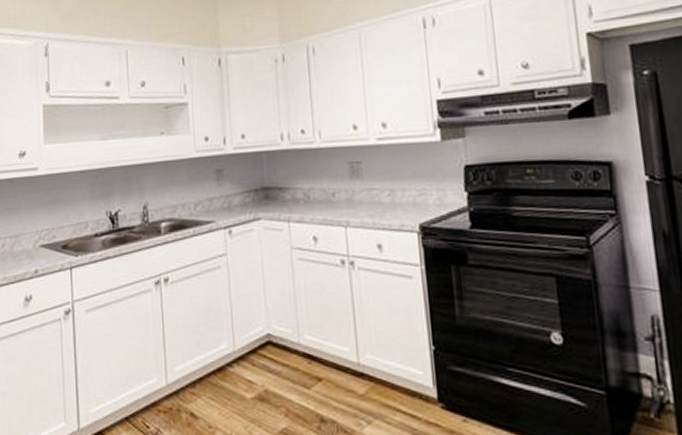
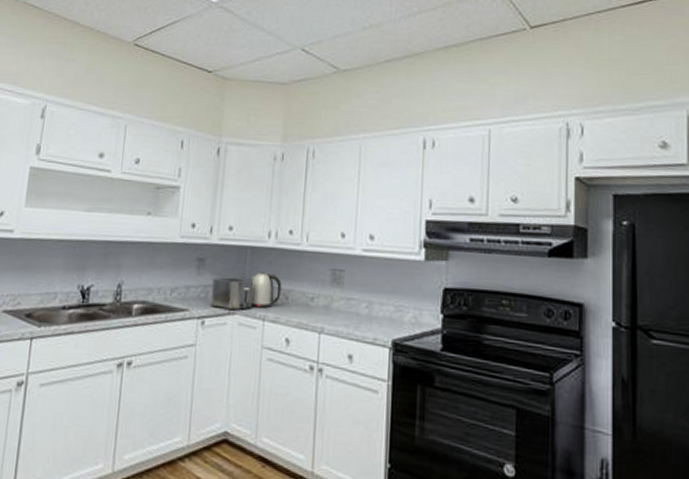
toaster: none [232,183,276,217] -> present [211,277,254,311]
kettle: none [270,174,302,211] -> present [250,271,282,309]

